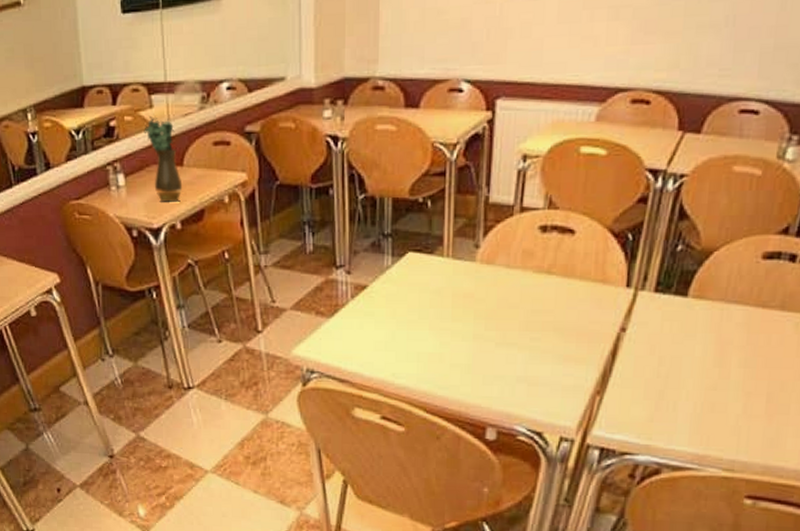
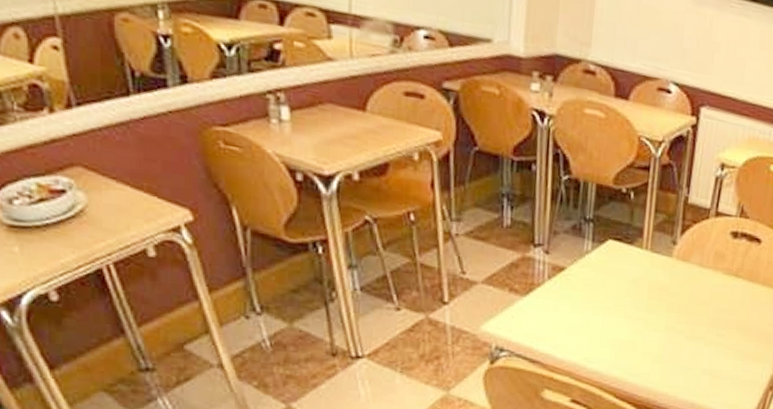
vase: present [144,117,183,202] -> none [318,48,364,150]

